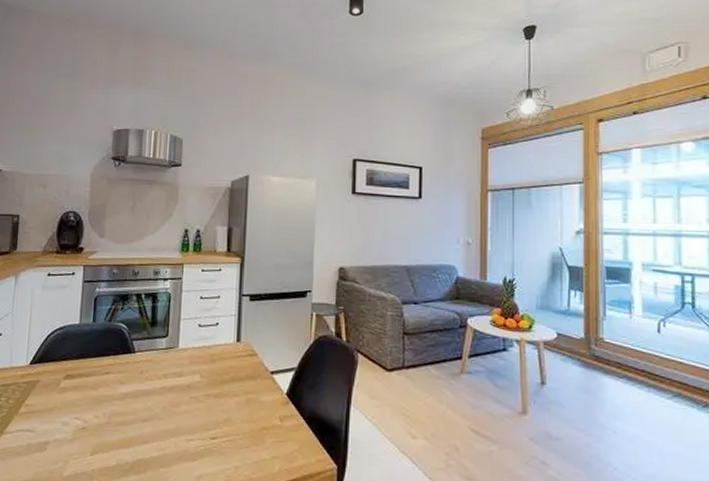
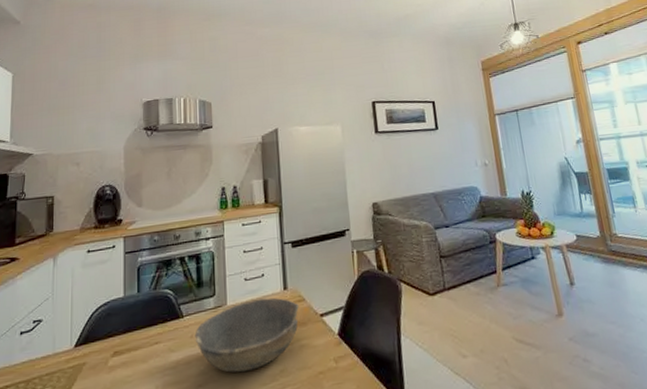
bowl: none [144,346,250,415] -> present [194,297,299,373]

